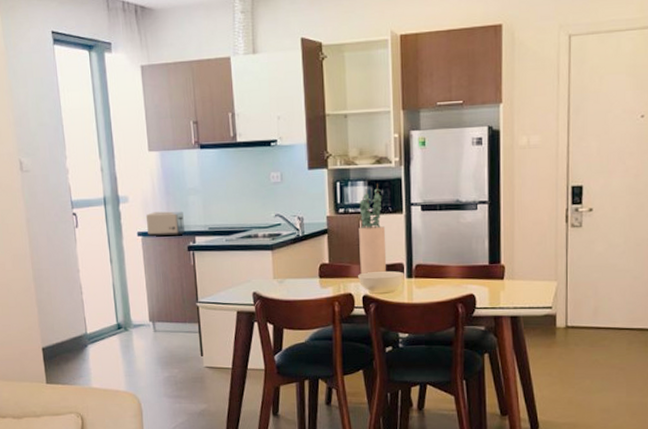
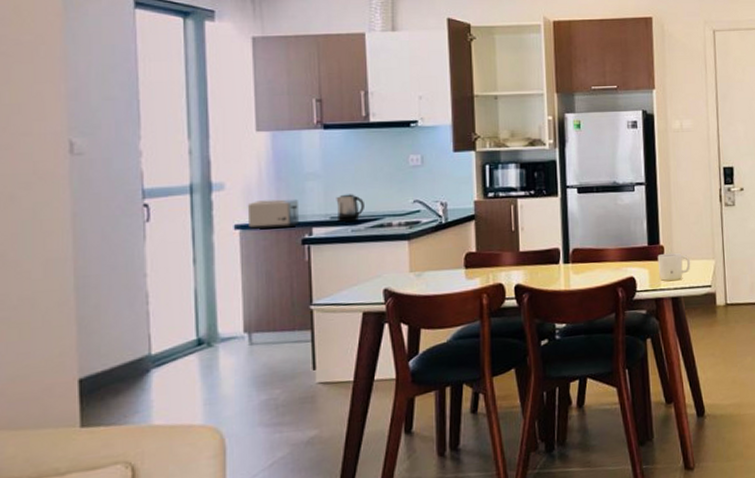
kettle: none [212,207,235,233] -> present [336,194,364,222]
bowl: present [357,270,405,294] -> none [508,257,561,283]
vase: present [359,183,387,275] -> none [510,166,542,263]
mug: none [498,272,532,301] -> present [657,252,691,282]

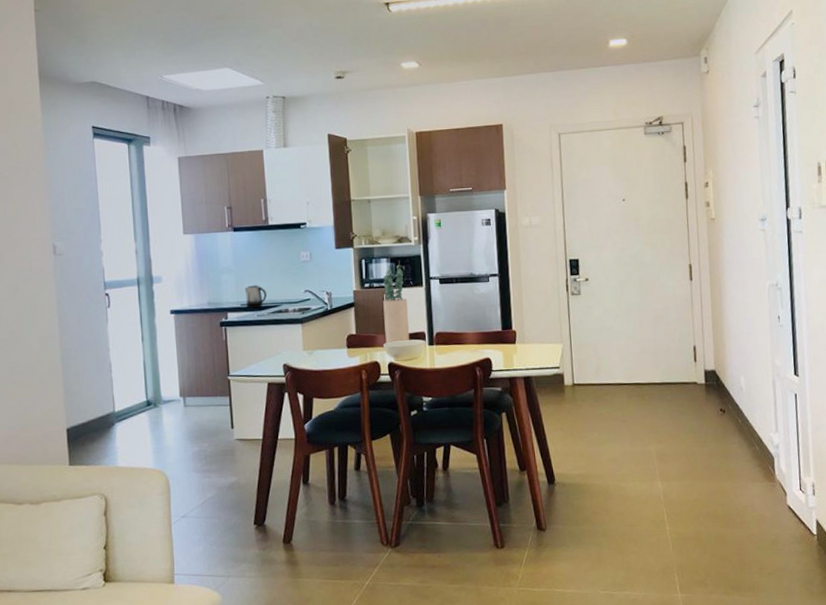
toaster: present [247,198,300,230] -> none [179,289,218,315]
bowl: none [508,257,561,283] -> present [382,339,426,361]
vase: none [510,166,542,263] -> present [383,260,410,344]
mug: present [657,252,691,282] -> none [510,336,541,363]

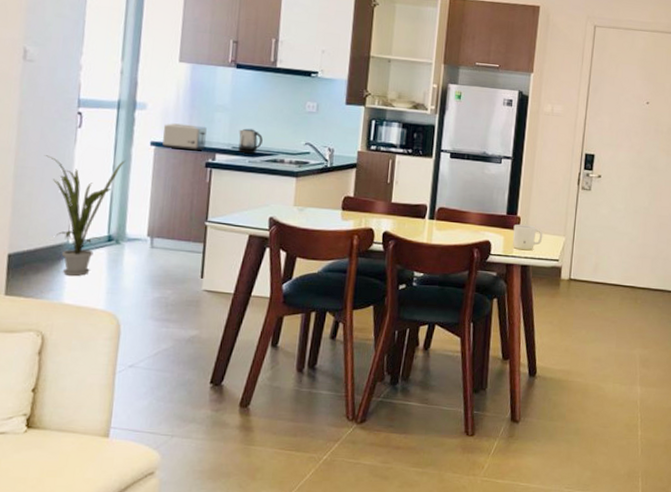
house plant: none [84,330,152,441] -> present [45,155,126,276]
toaster: none [179,289,218,315] -> present [162,123,207,151]
bowl: present [382,339,426,361] -> none [380,209,427,232]
vase: present [383,260,410,344] -> none [384,127,415,212]
mug: none [510,336,541,363] -> present [512,224,543,251]

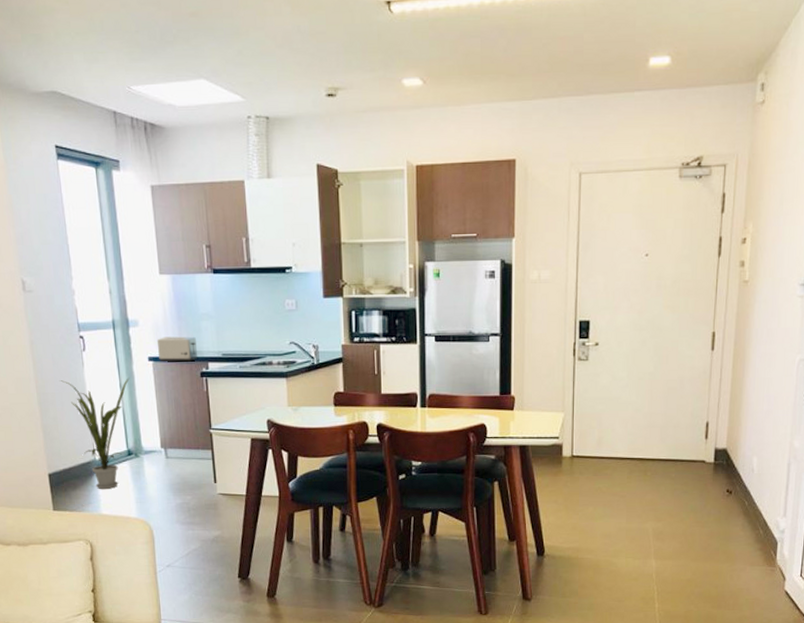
kettle: present [238,128,263,154] -> none [226,334,249,359]
mug: present [512,224,543,251] -> none [508,403,540,431]

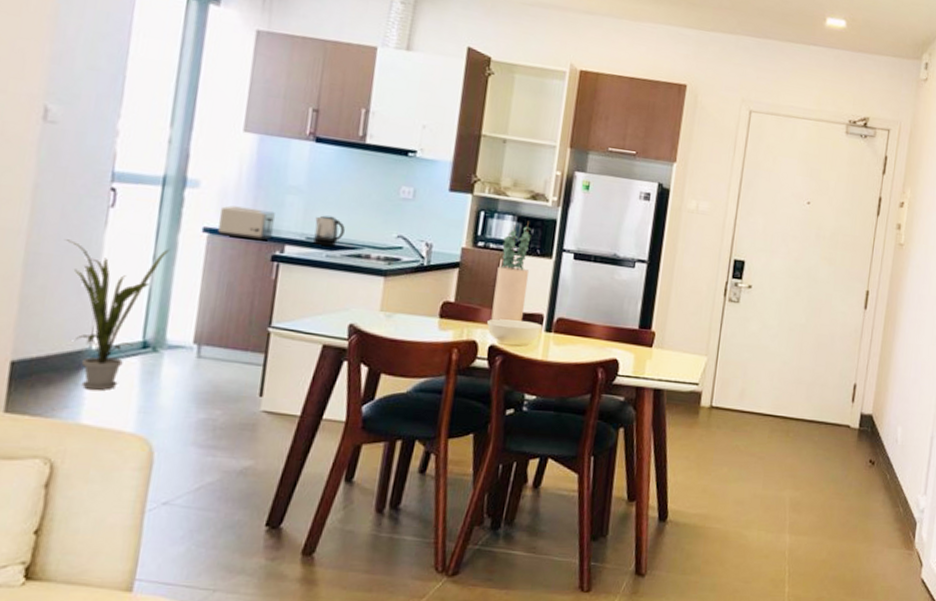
kettle: none [226,334,249,359] -> present [313,215,345,247]
bowl: none [371,400,418,423] -> present [486,318,543,347]
vase: none [373,313,401,404] -> present [491,220,532,321]

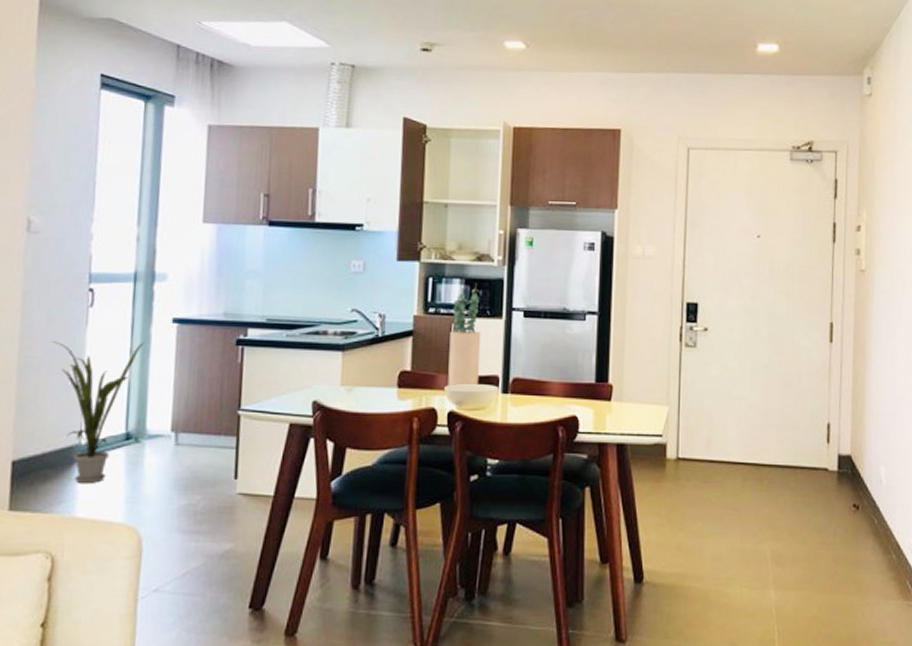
toaster: present [218,205,275,241] -> none [186,295,237,326]
kettle: present [313,215,345,247] -> none [274,296,302,327]

